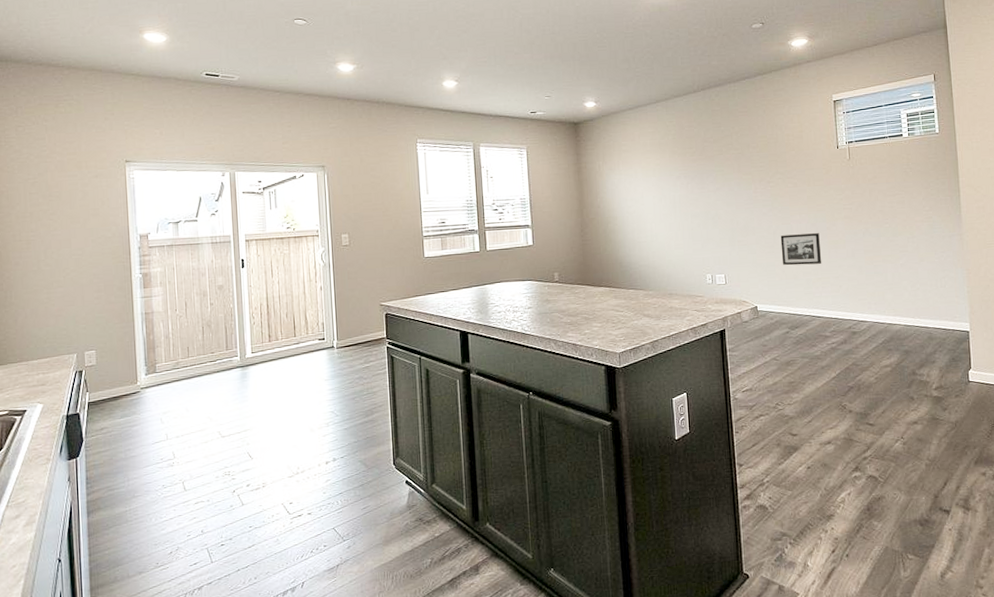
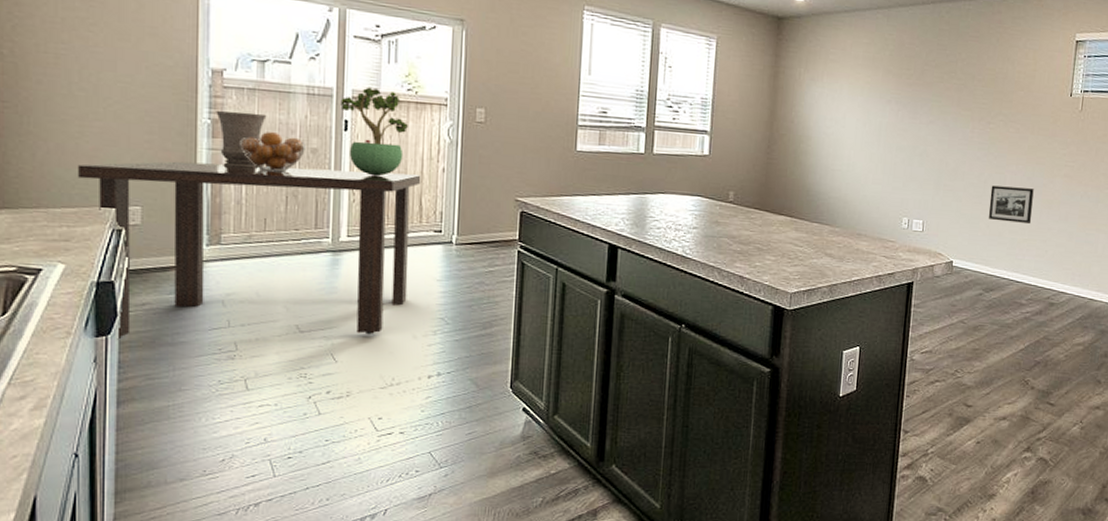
dining table: none [48,295,305,461] -> present [78,161,421,340]
vase: none [145,264,183,310] -> present [216,111,267,169]
fruit basket: none [164,276,214,309] -> present [240,131,305,172]
potted plant: none [237,230,290,301] -> present [340,87,408,177]

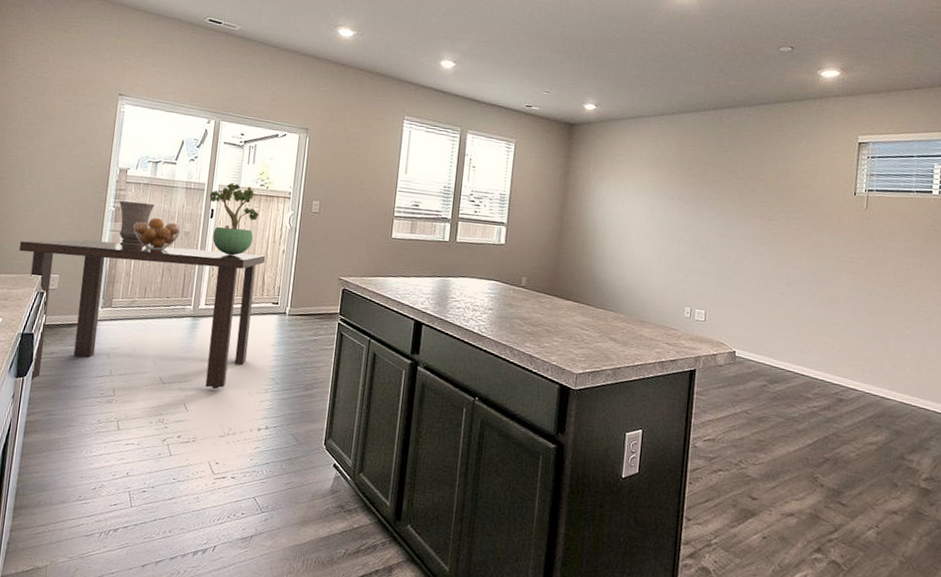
picture frame: present [988,185,1034,223] -> none [771,279,819,318]

